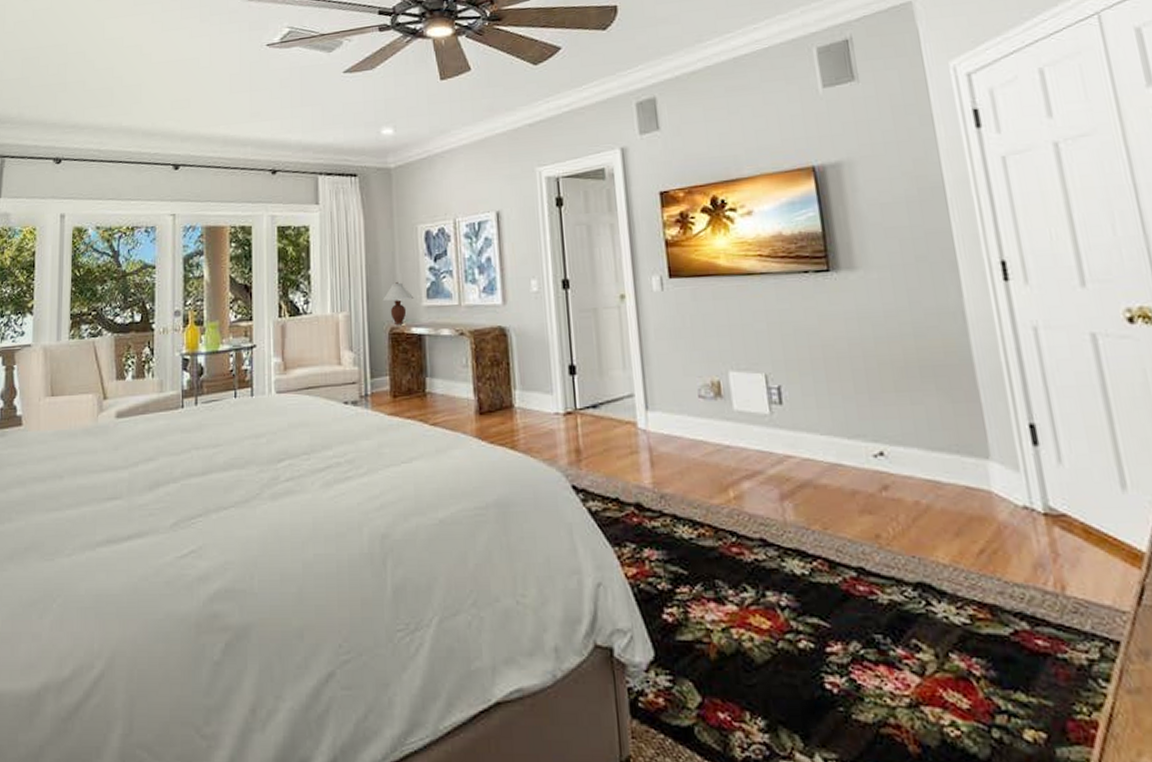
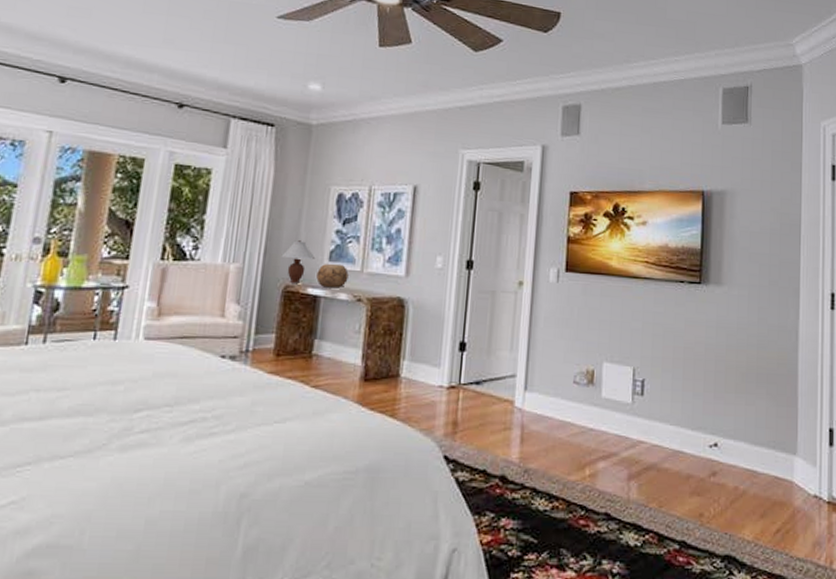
decorative bowl: none [418,301,448,326] -> present [316,264,349,289]

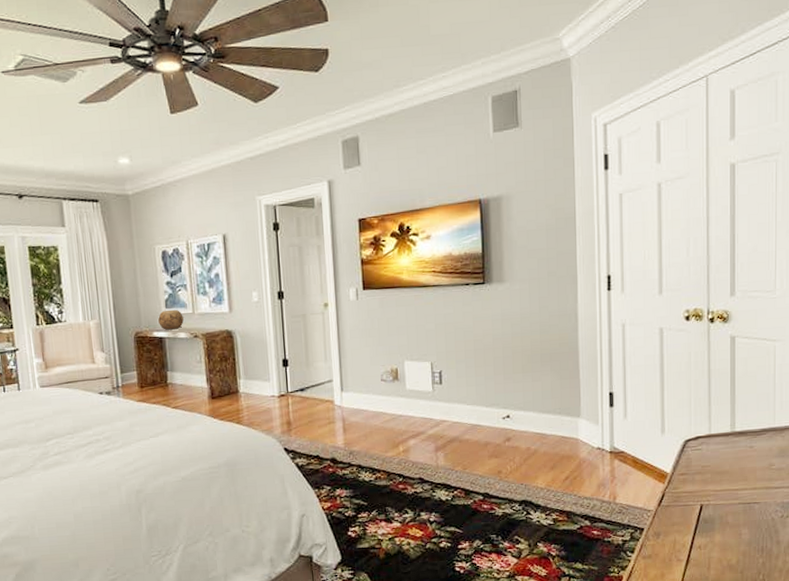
table lamp: present [281,240,314,285] -> none [127,295,154,331]

